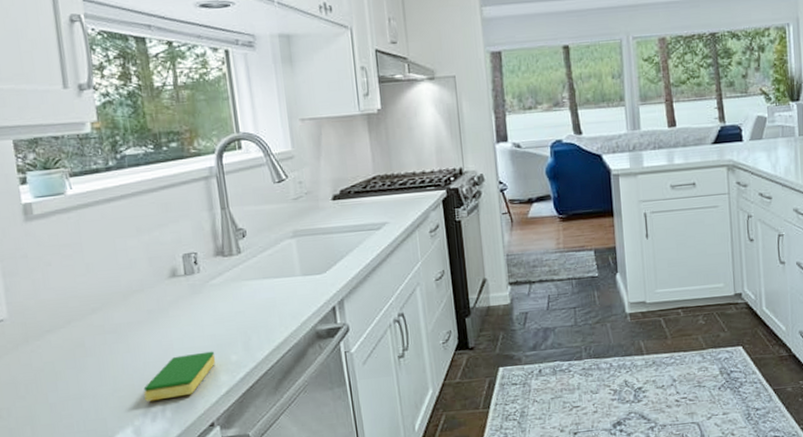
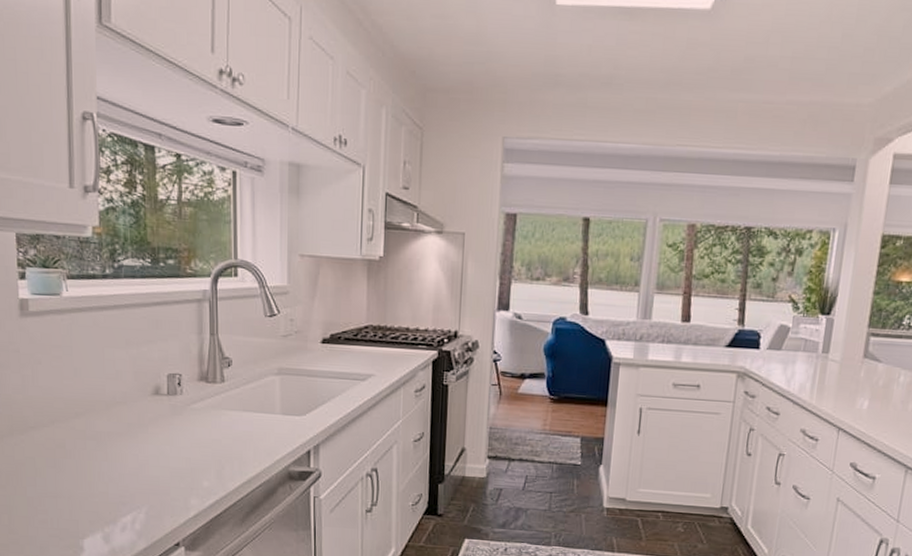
dish sponge: present [143,351,216,402] -> none [116,472,188,512]

